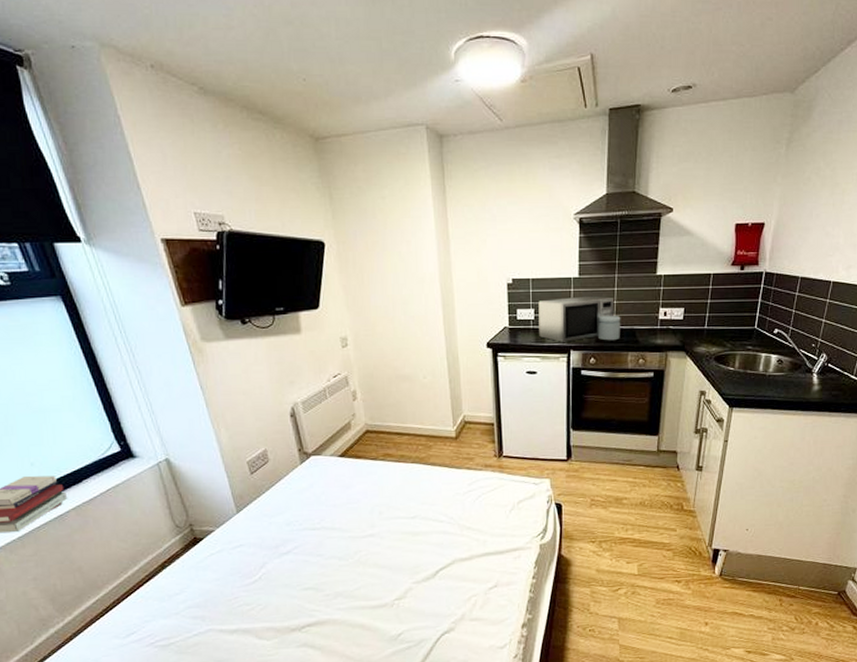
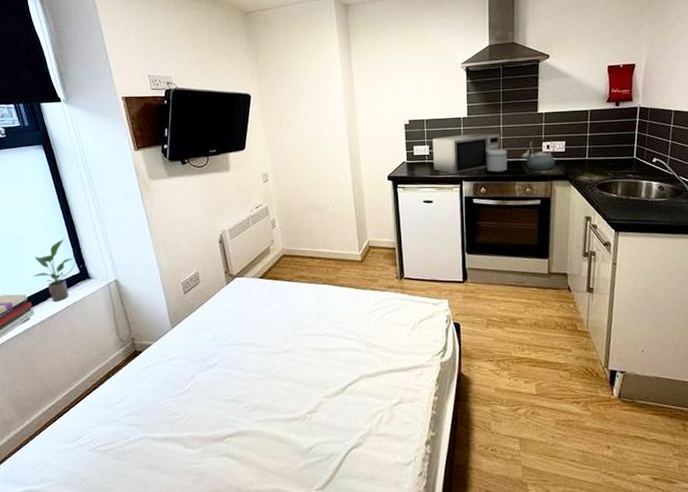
potted plant: none [60,411,112,484] -> present [32,239,74,301]
kettle: none [636,304,672,341] -> present [522,138,556,171]

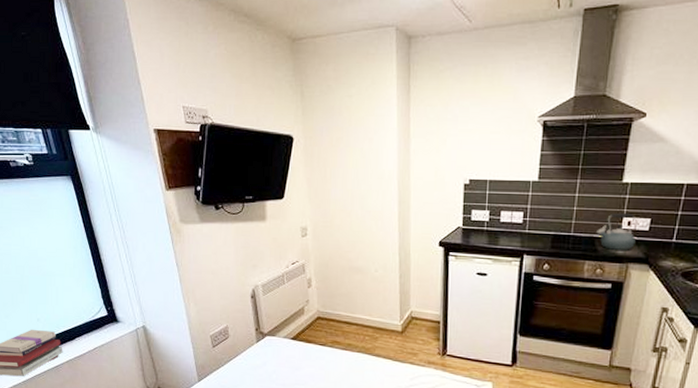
potted plant: present [32,239,74,301] -> none [60,278,102,342]
microwave: present [432,132,501,174] -> none [492,200,575,246]
jar: present [486,149,508,172] -> none [553,221,580,248]

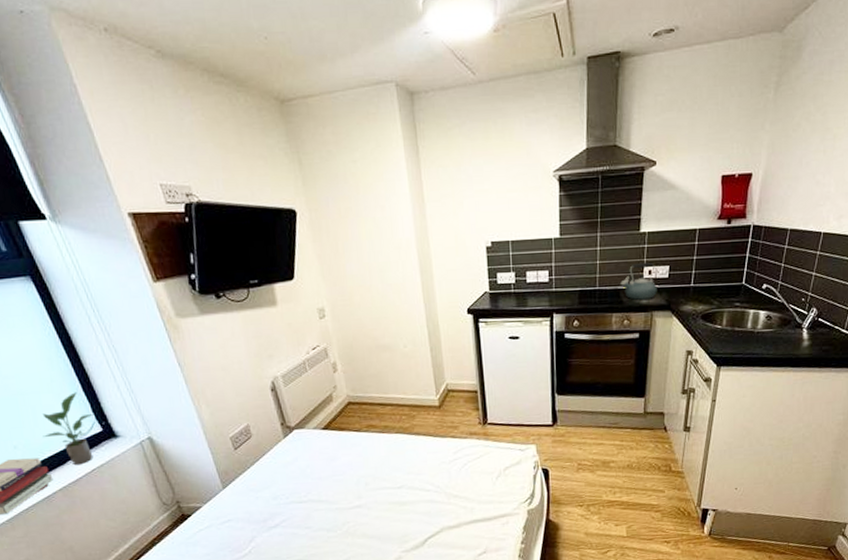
potted plant: none [60,278,102,342] -> present [42,392,93,465]

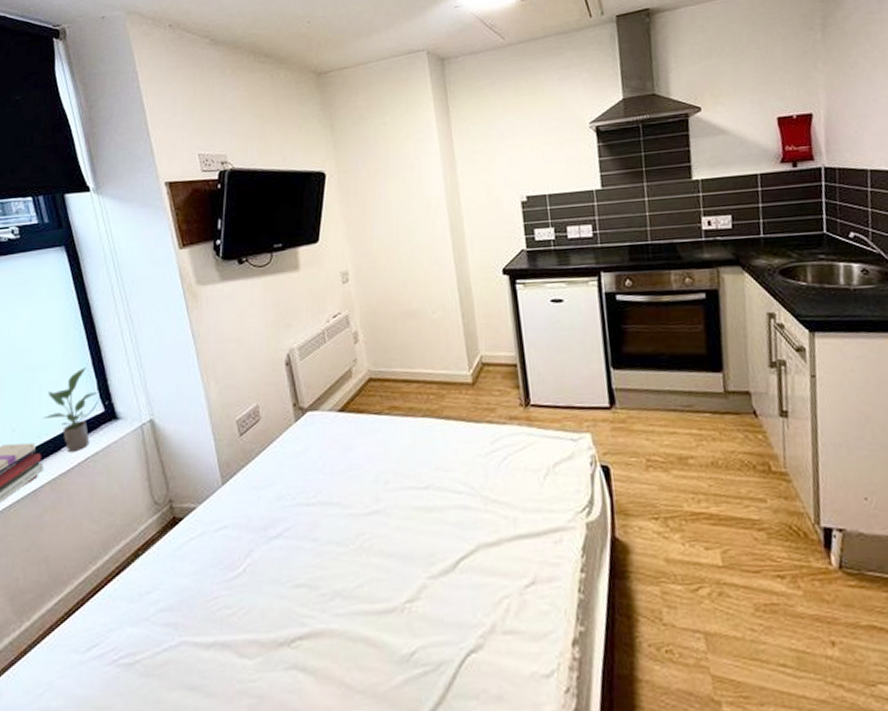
kettle: present [620,262,657,301] -> none [676,212,721,255]

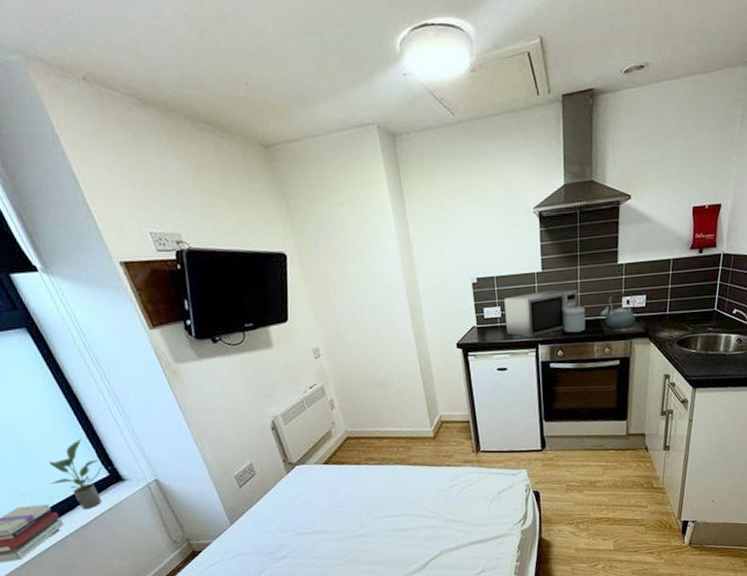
microwave: none [558,208,647,264] -> present [504,289,578,338]
jar: none [629,228,659,259] -> present [563,307,586,333]
kettle: none [676,212,721,255] -> present [601,292,635,330]

